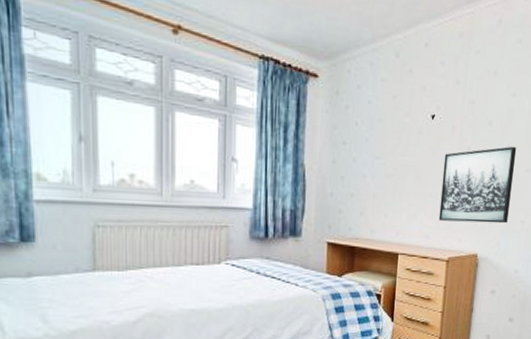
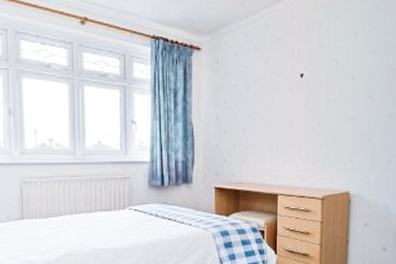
wall art: present [438,146,517,224] -> none [312,96,379,164]

